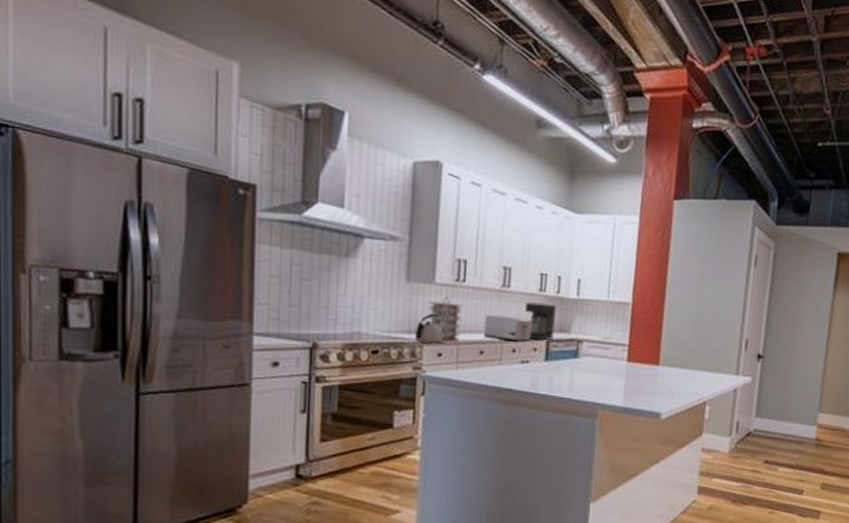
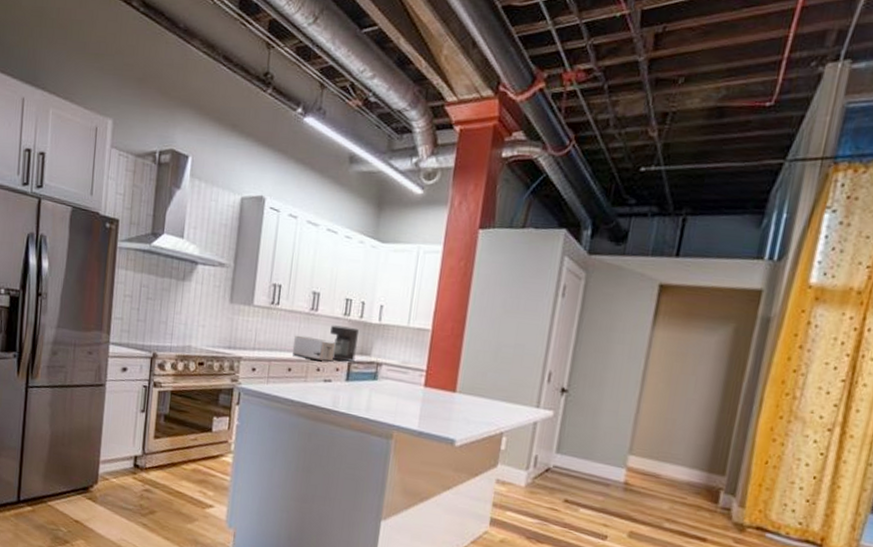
kettle: present [415,313,445,344] -> none [234,332,260,360]
spice rack: present [428,297,462,342] -> none [246,317,275,358]

